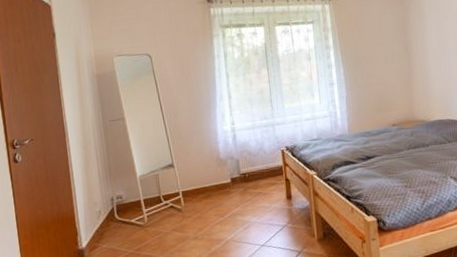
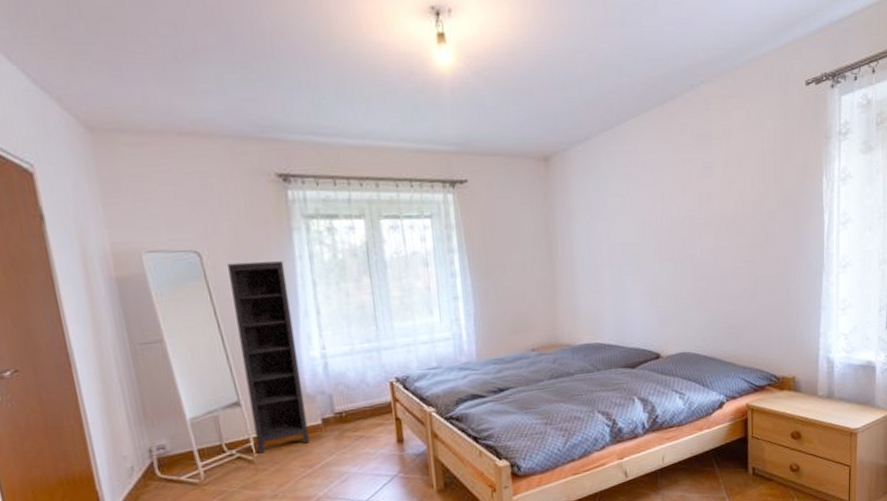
bookcase: none [169,59,222,204] -> present [228,261,310,454]

